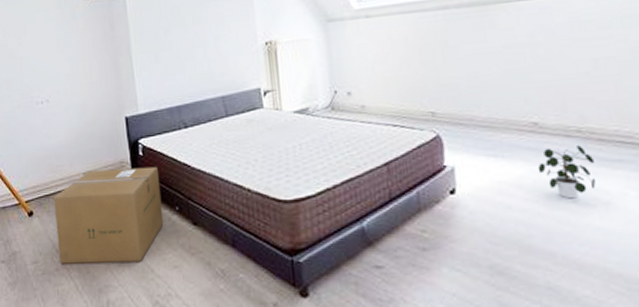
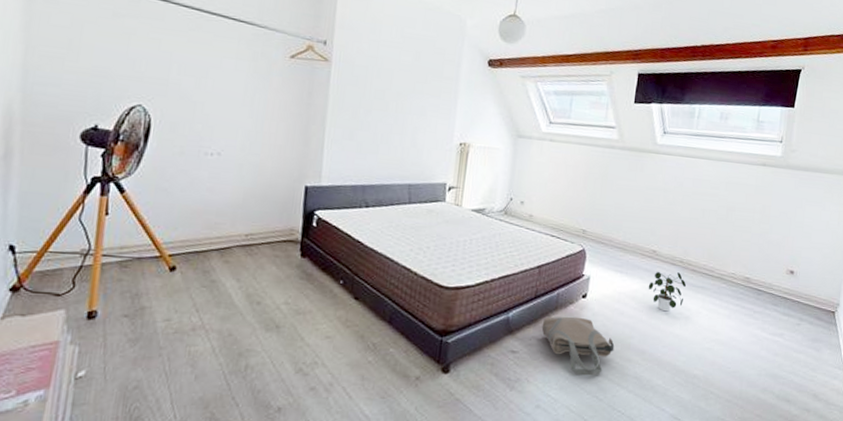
box: present [54,166,164,264] -> none [198,233,330,330]
tote bag: none [406,218,510,290] -> present [541,316,615,376]

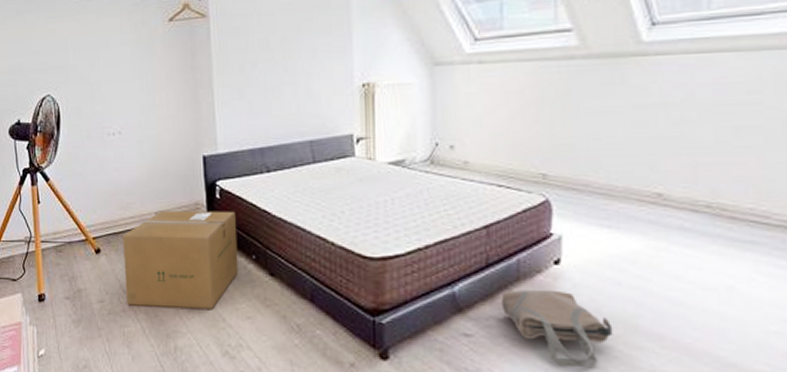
box: none [198,233,330,330] -> present [123,211,239,310]
potted plant: present [648,272,686,312] -> none [656,222,721,280]

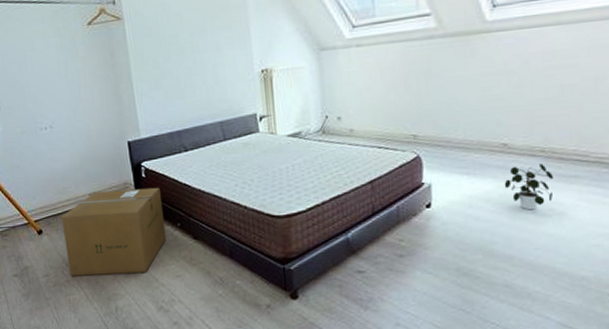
tote bag: present [501,289,613,369] -> none [386,228,475,290]
potted plant: none [656,222,721,280] -> present [504,164,553,210]

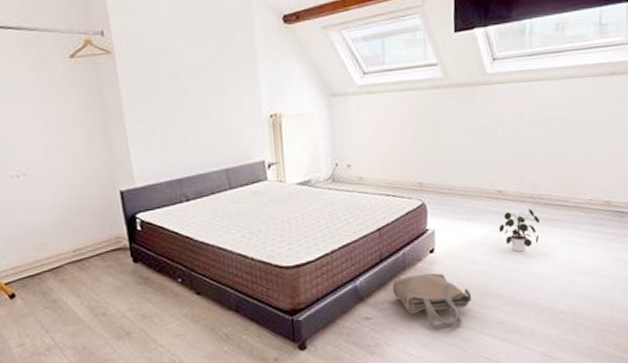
box: present [62,187,167,277] -> none [40,240,166,344]
tote bag: none [386,228,475,290] -> present [392,272,472,331]

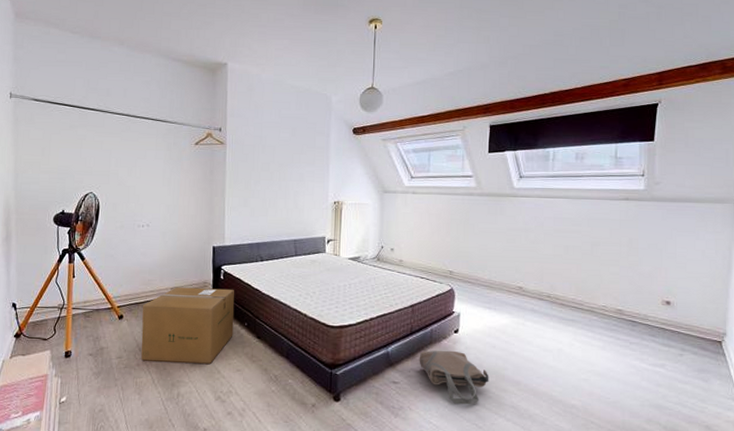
box: none [40,240,166,344] -> present [141,287,235,365]
potted plant: present [498,209,539,252] -> none [517,307,555,344]

